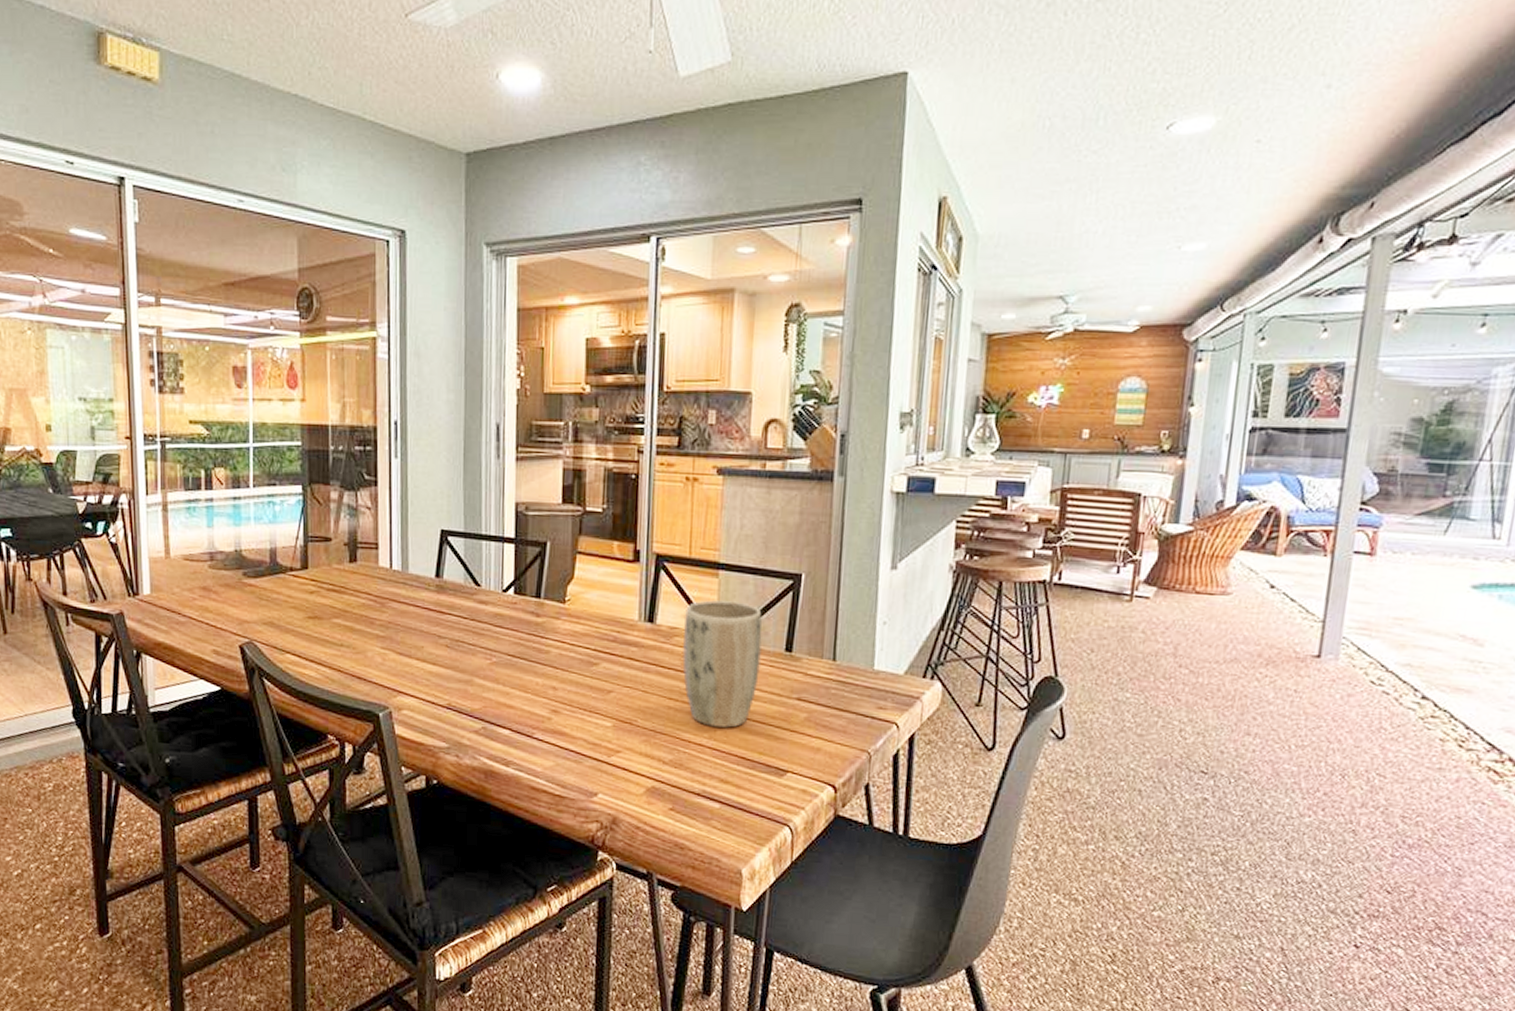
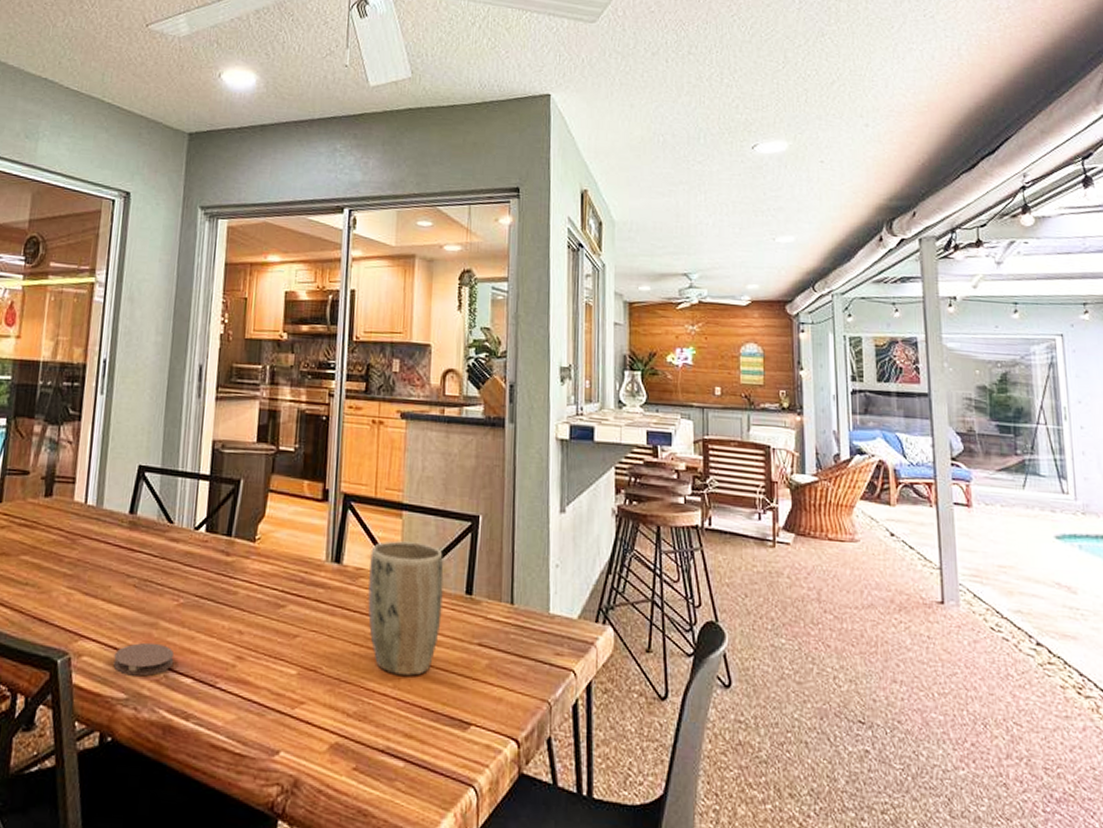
coaster: none [433,697,491,728] -> present [113,642,175,676]

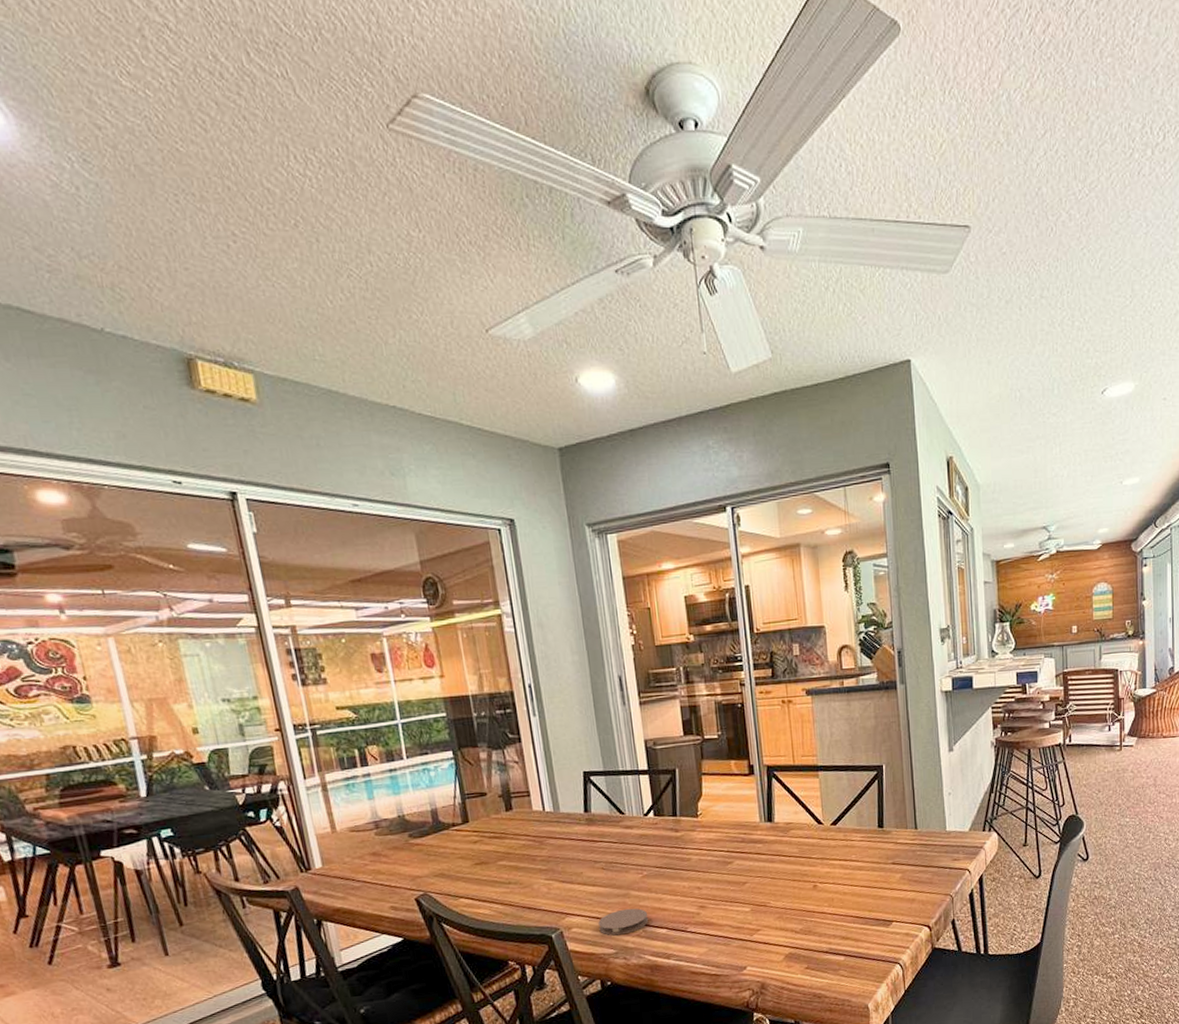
plant pot: present [367,541,444,676] -> none [796,794,861,897]

